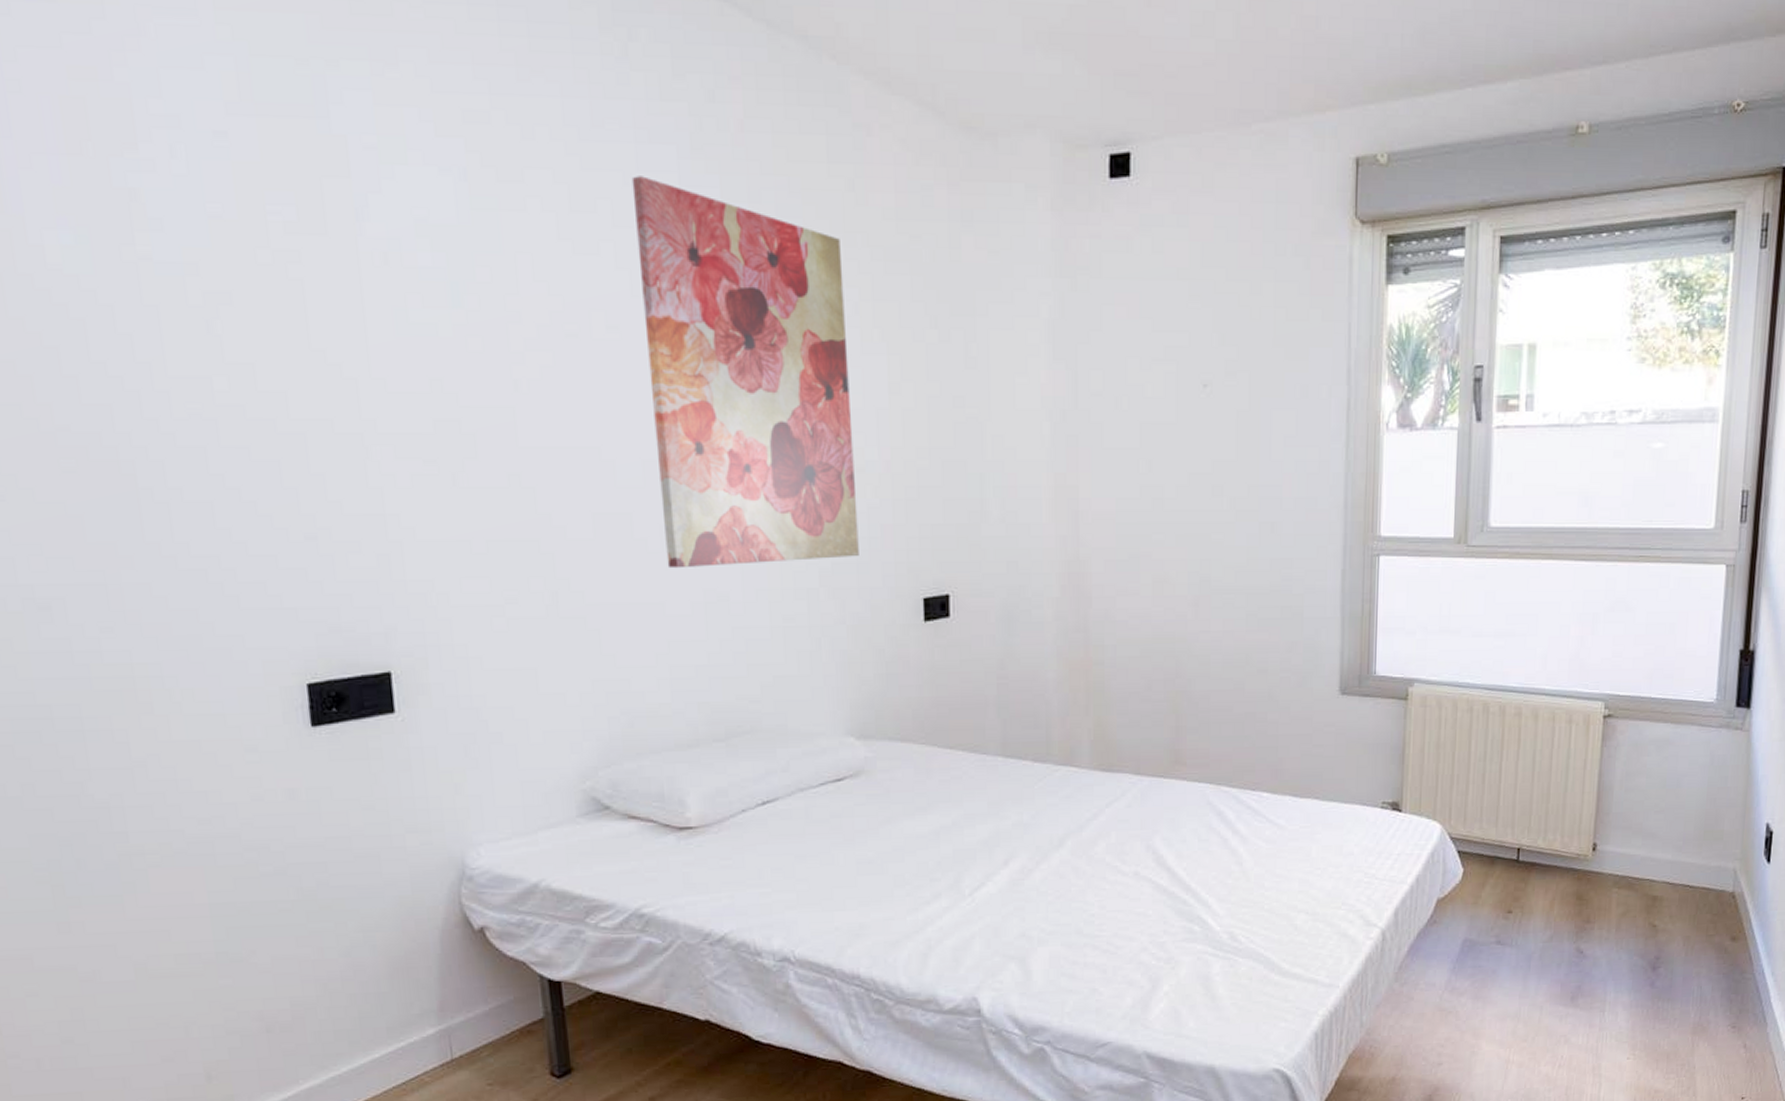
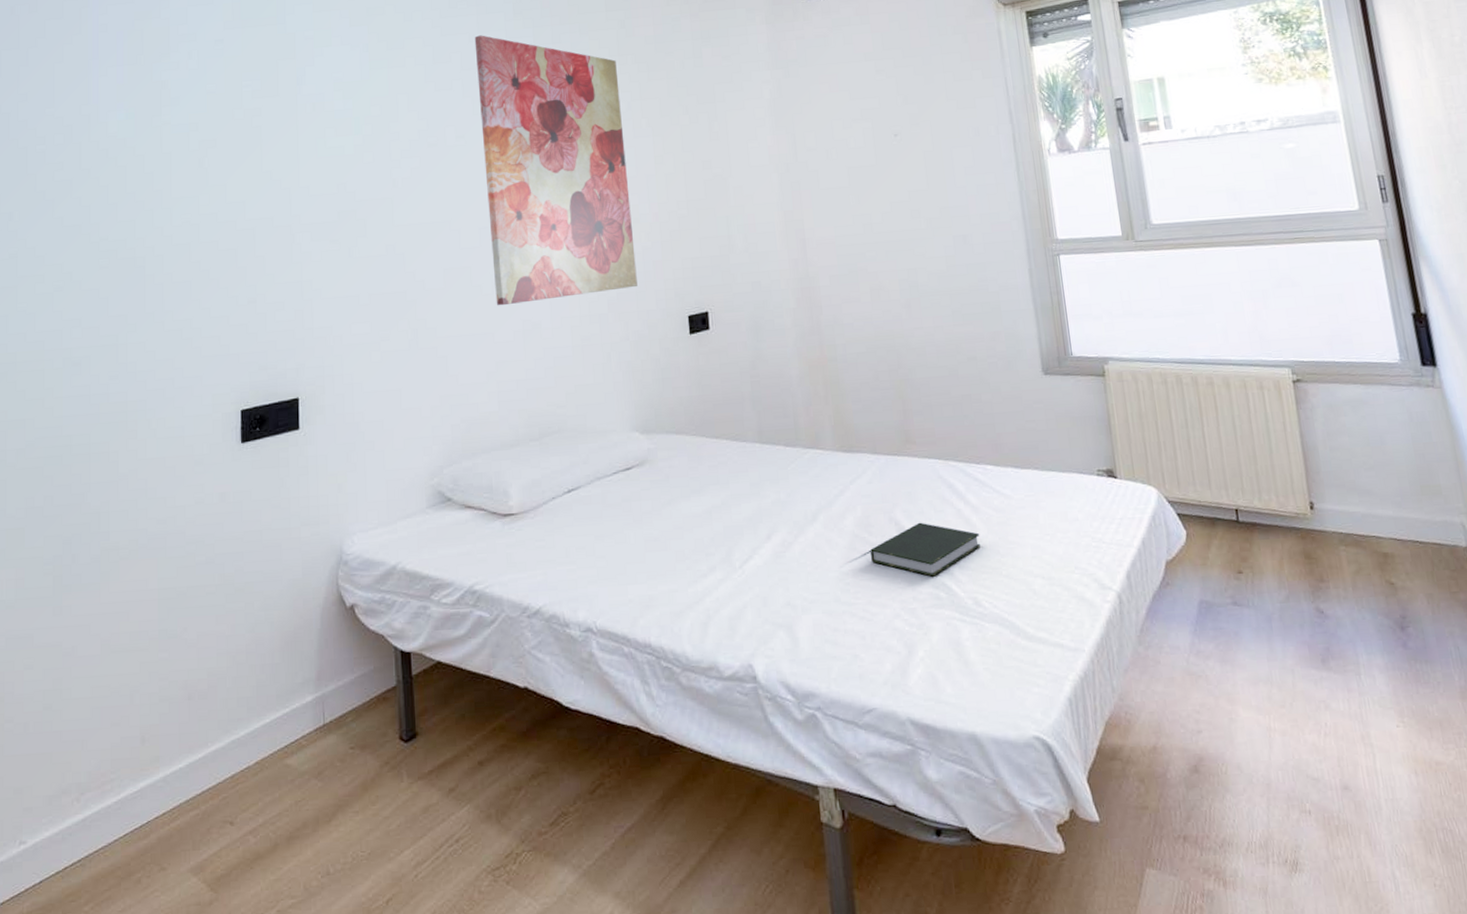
book: none [1122,851,1246,910] -> present [870,522,981,577]

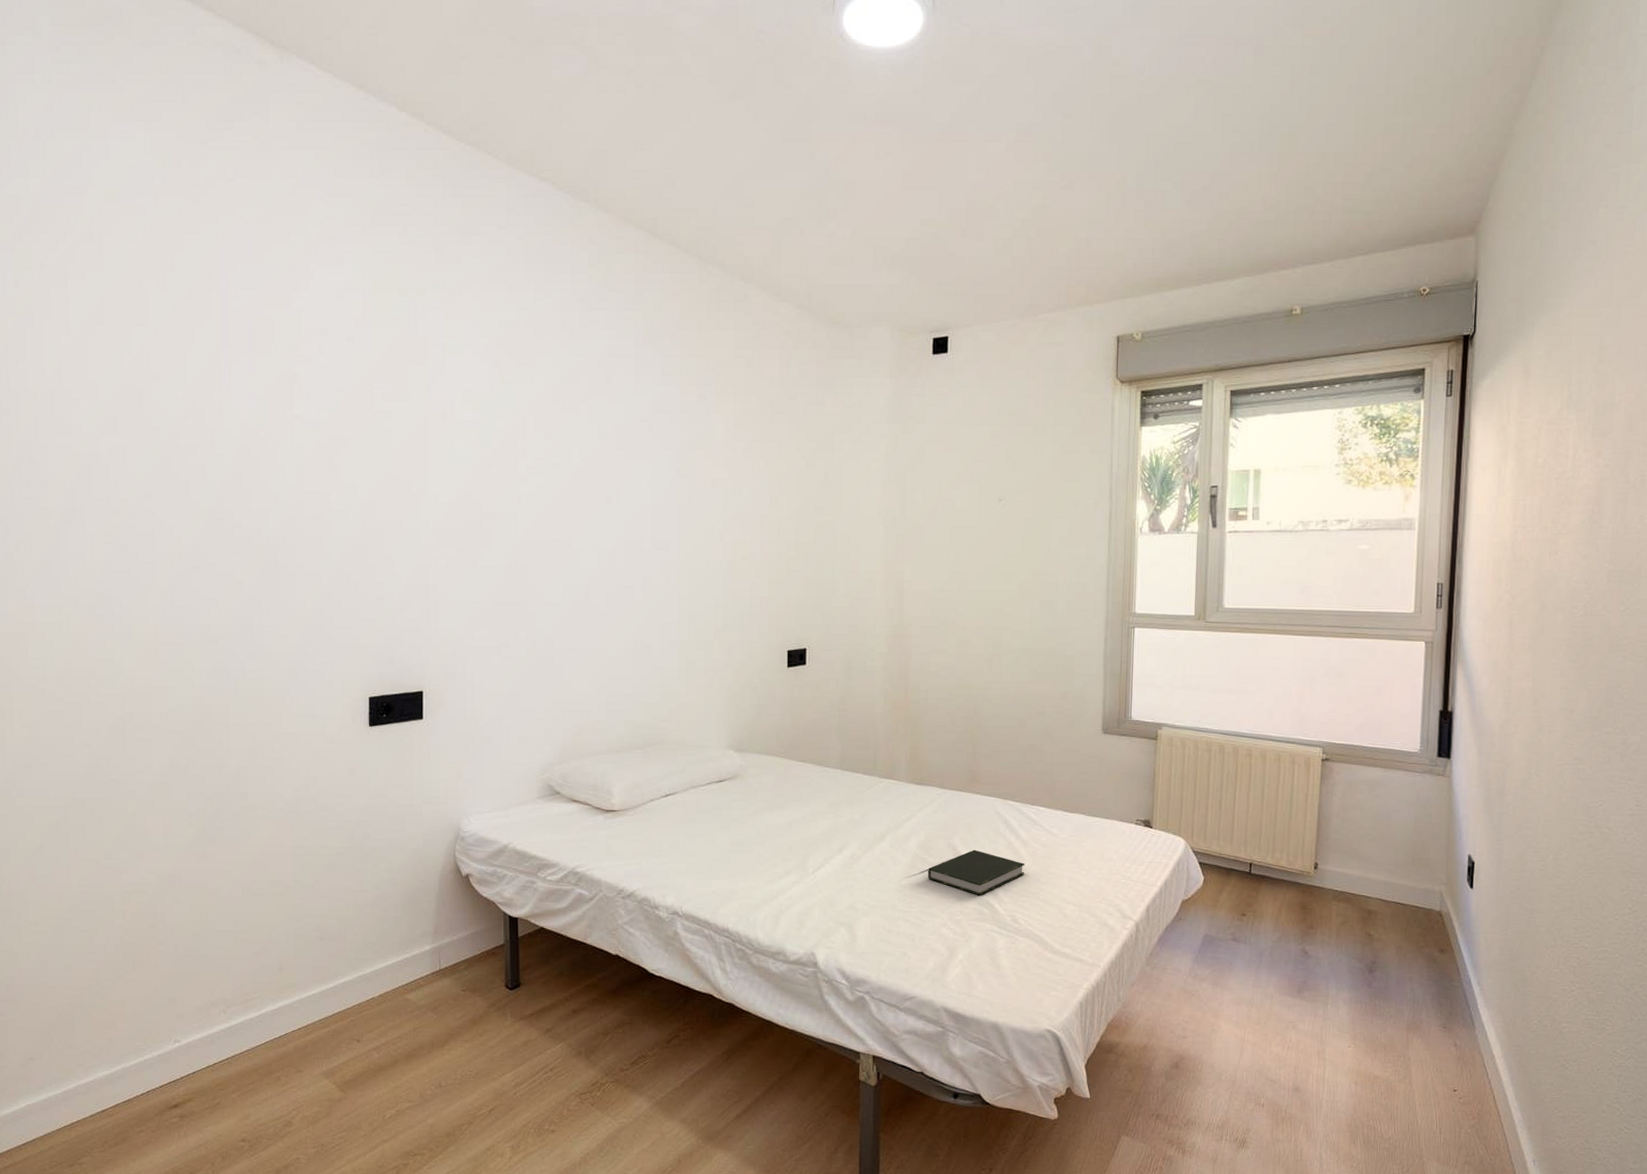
wall art: present [474,35,638,306] -> none [604,359,744,625]

